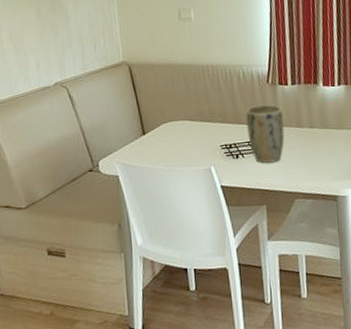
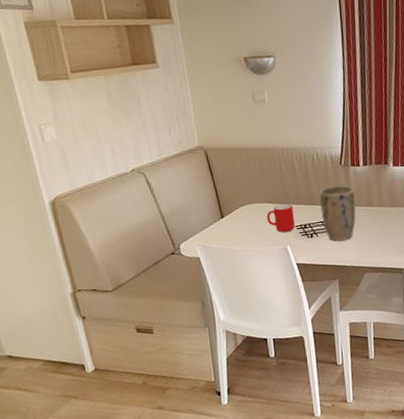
cup: none [190,122,219,152] -> present [266,204,295,232]

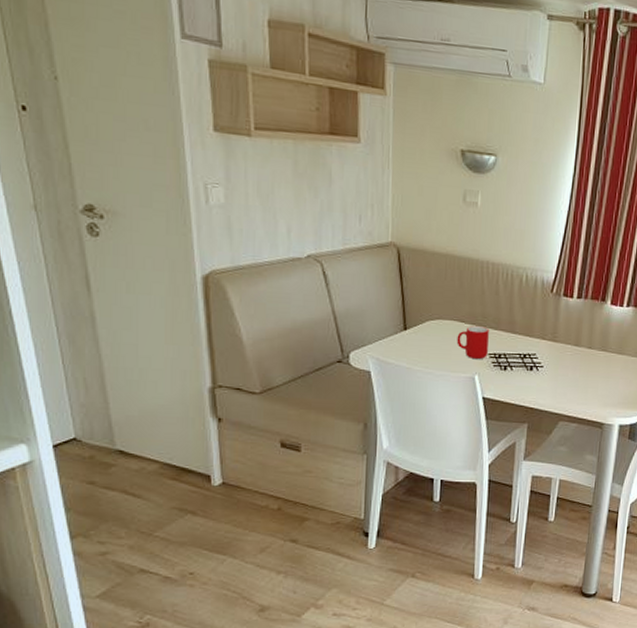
plant pot: present [319,185,357,241] -> none [520,315,562,380]

